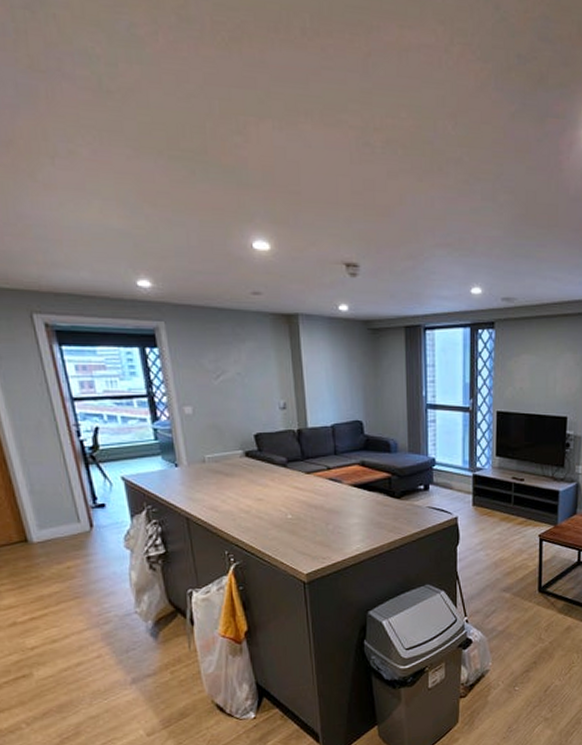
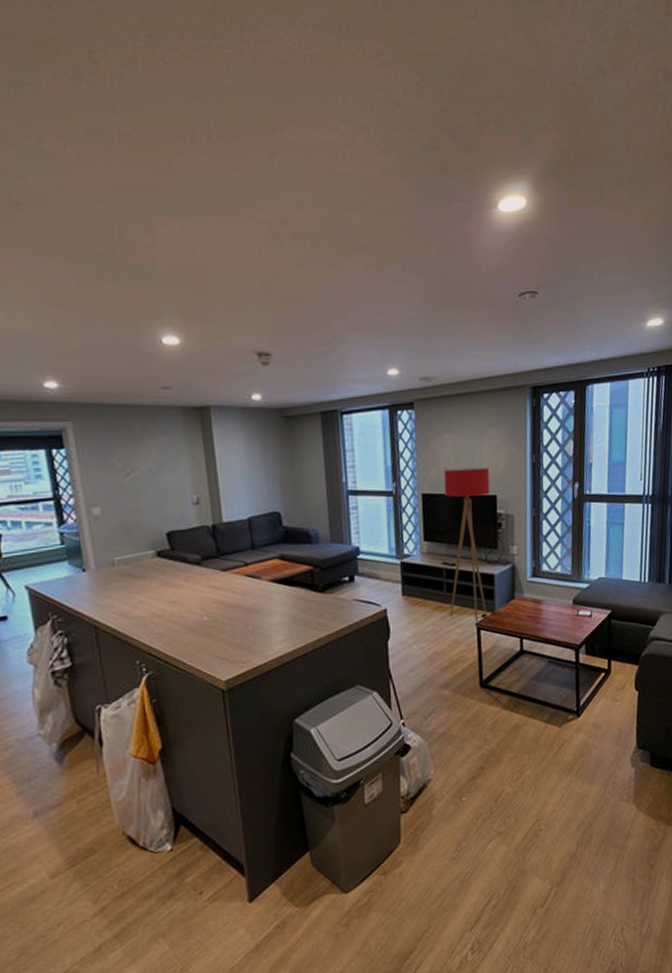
floor lamp: none [515,389,563,536] -> present [444,467,490,624]

